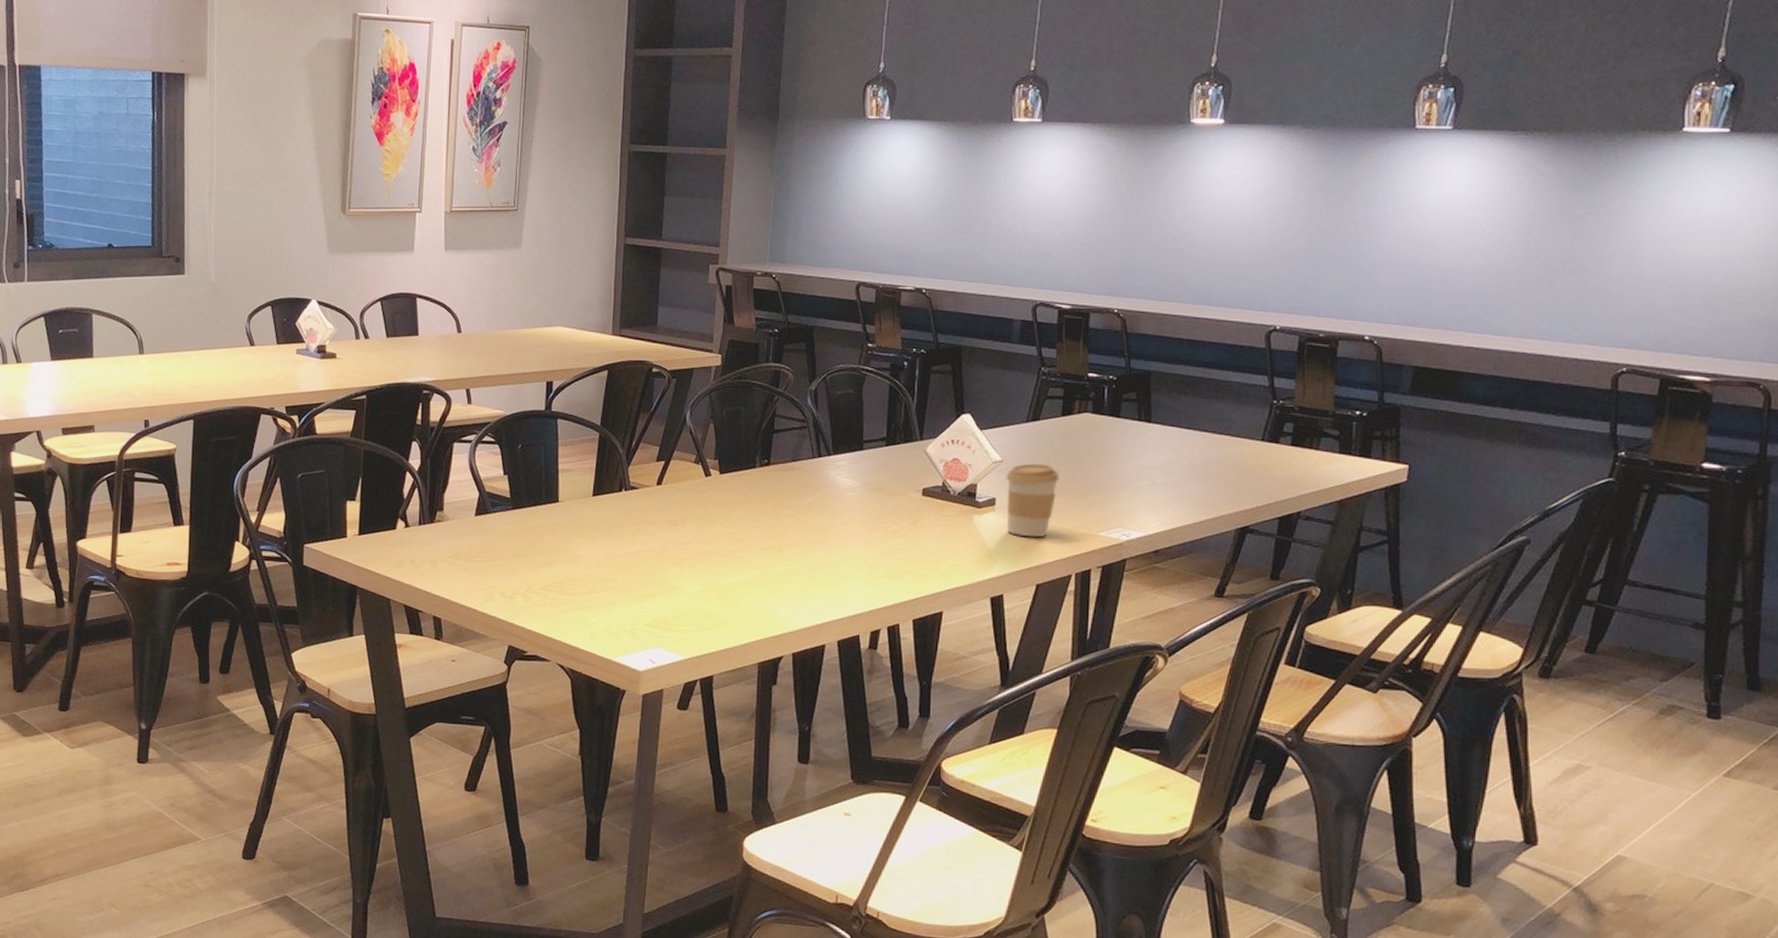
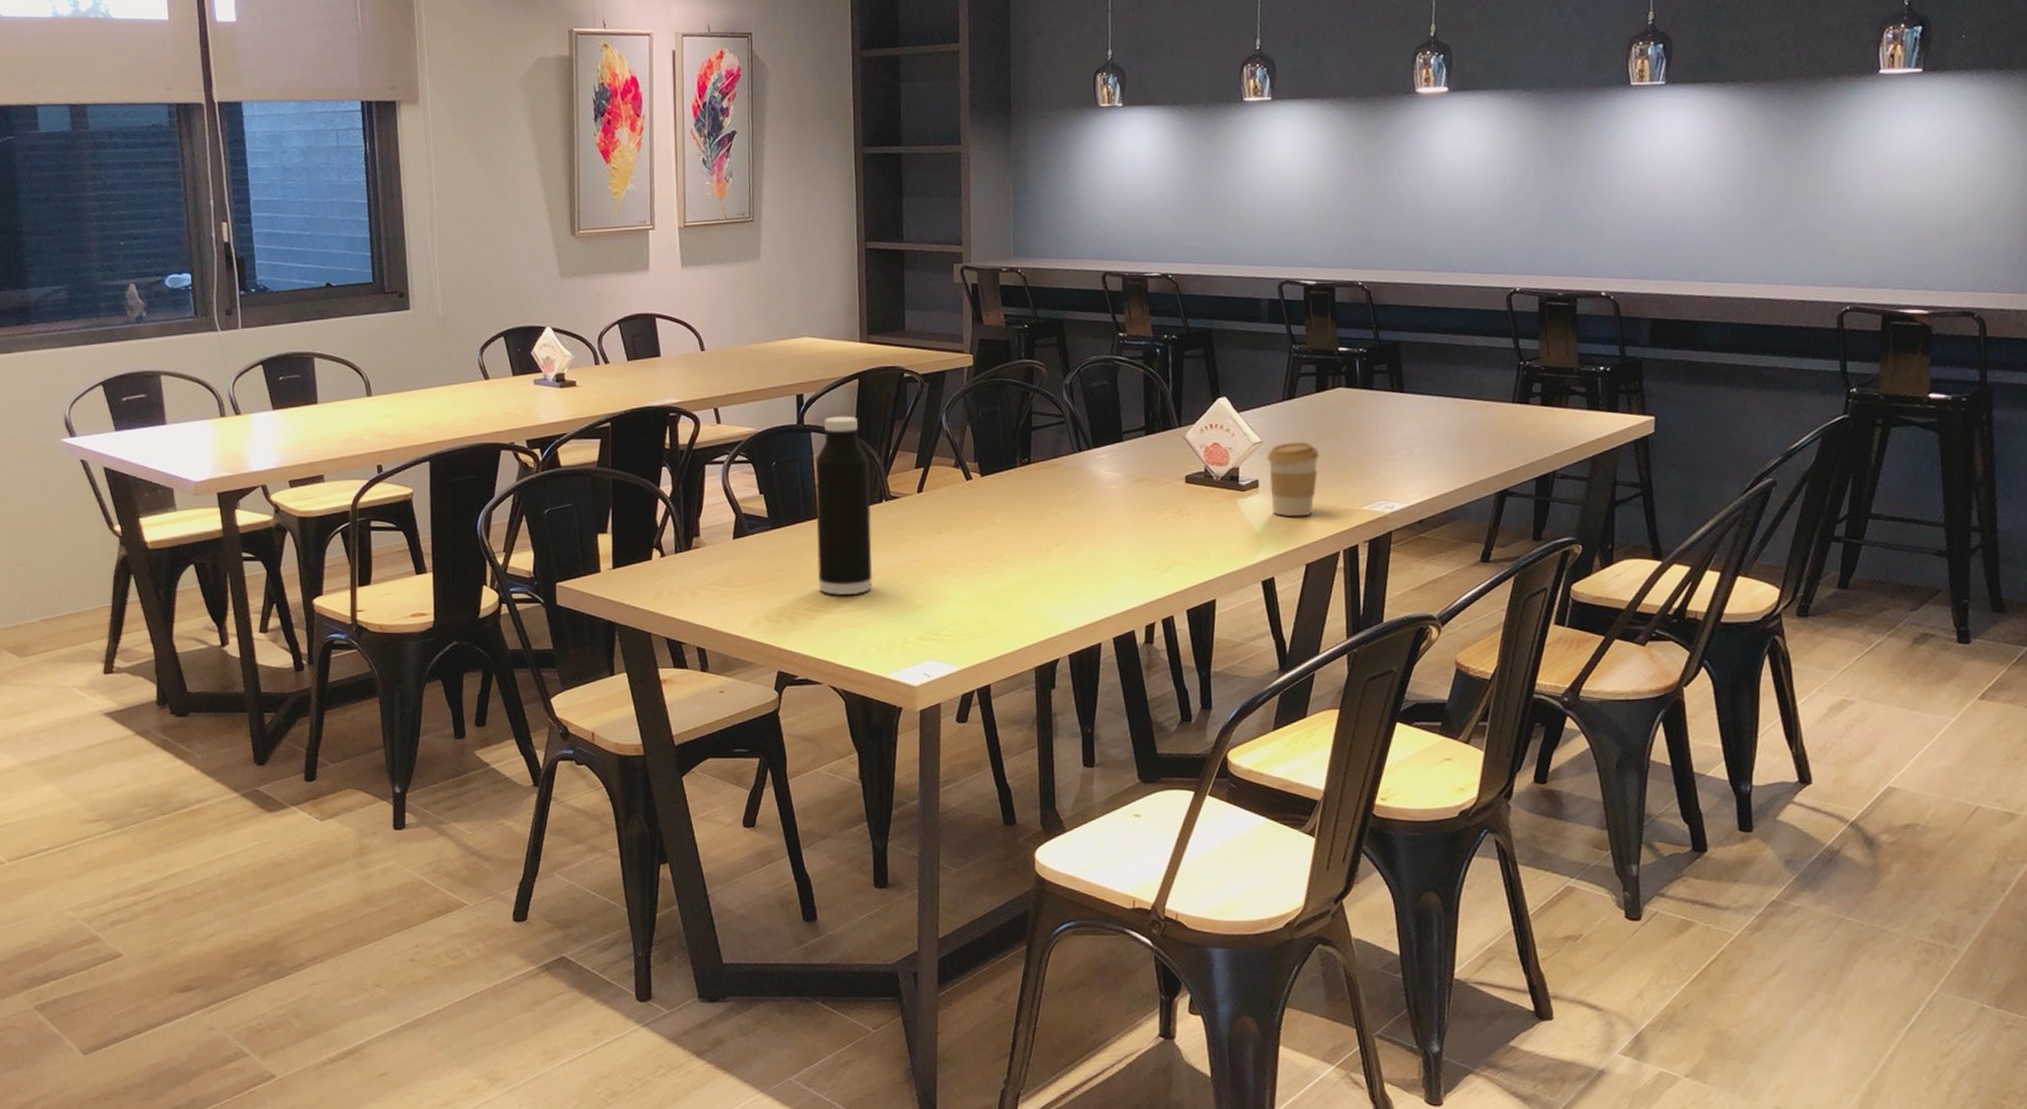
water bottle: none [553,405,612,579] -> present [814,416,873,596]

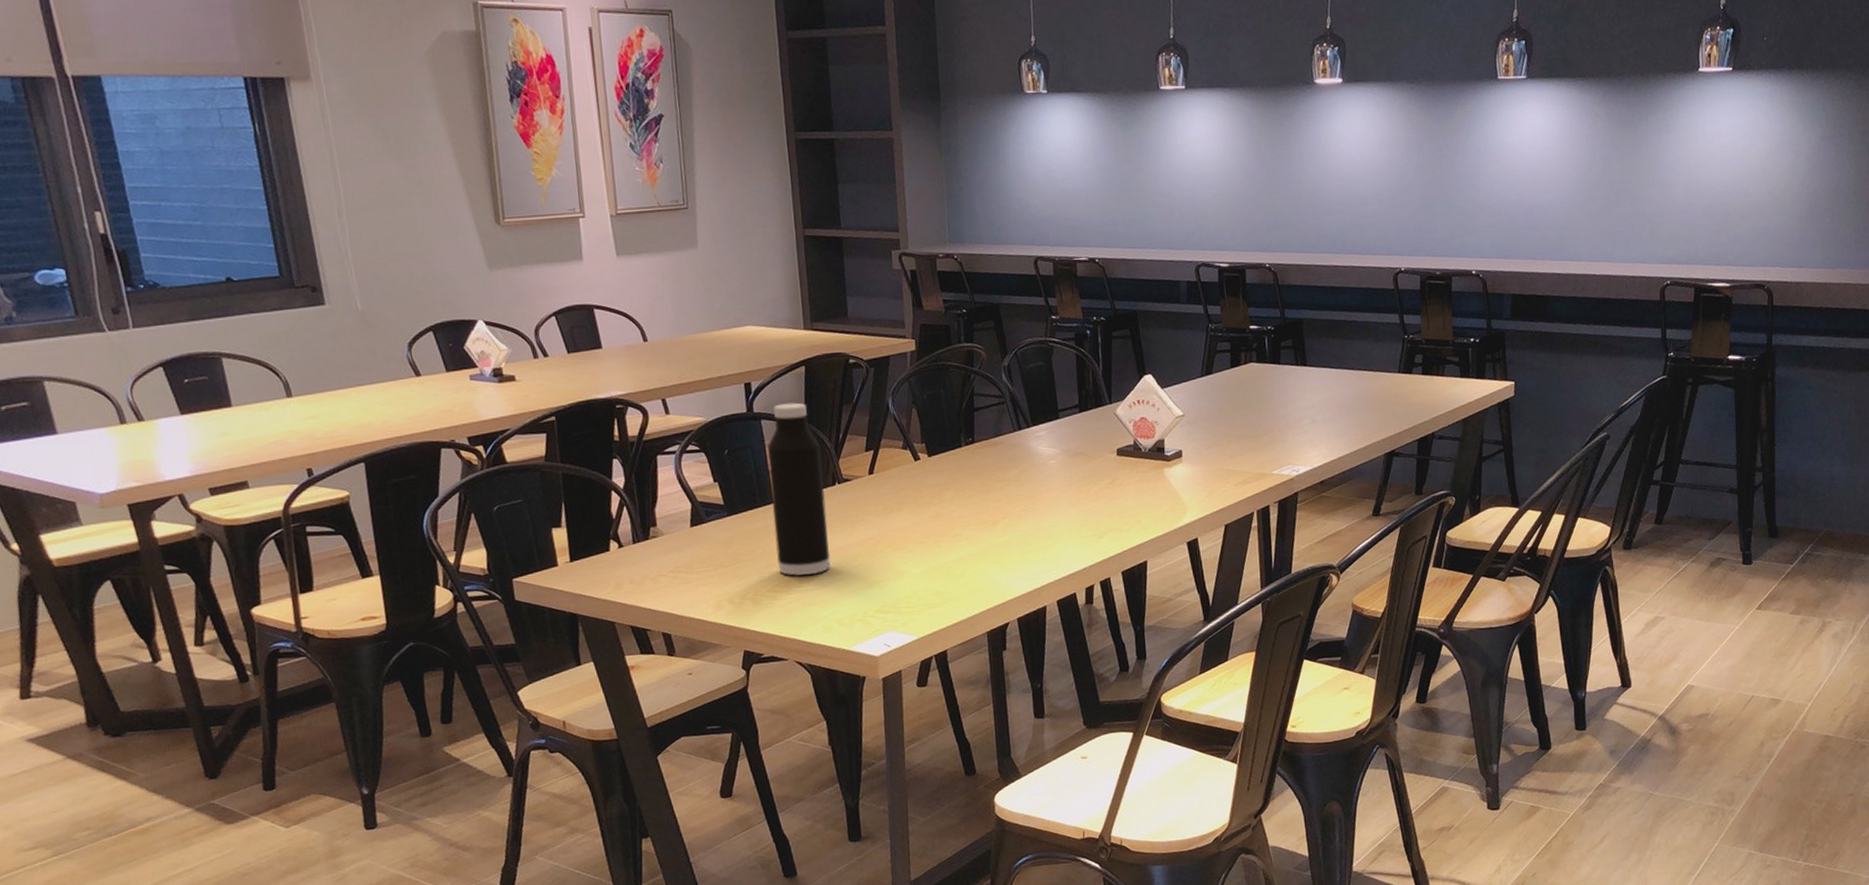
coffee cup: present [1267,441,1319,517] -> none [1188,413,1235,483]

